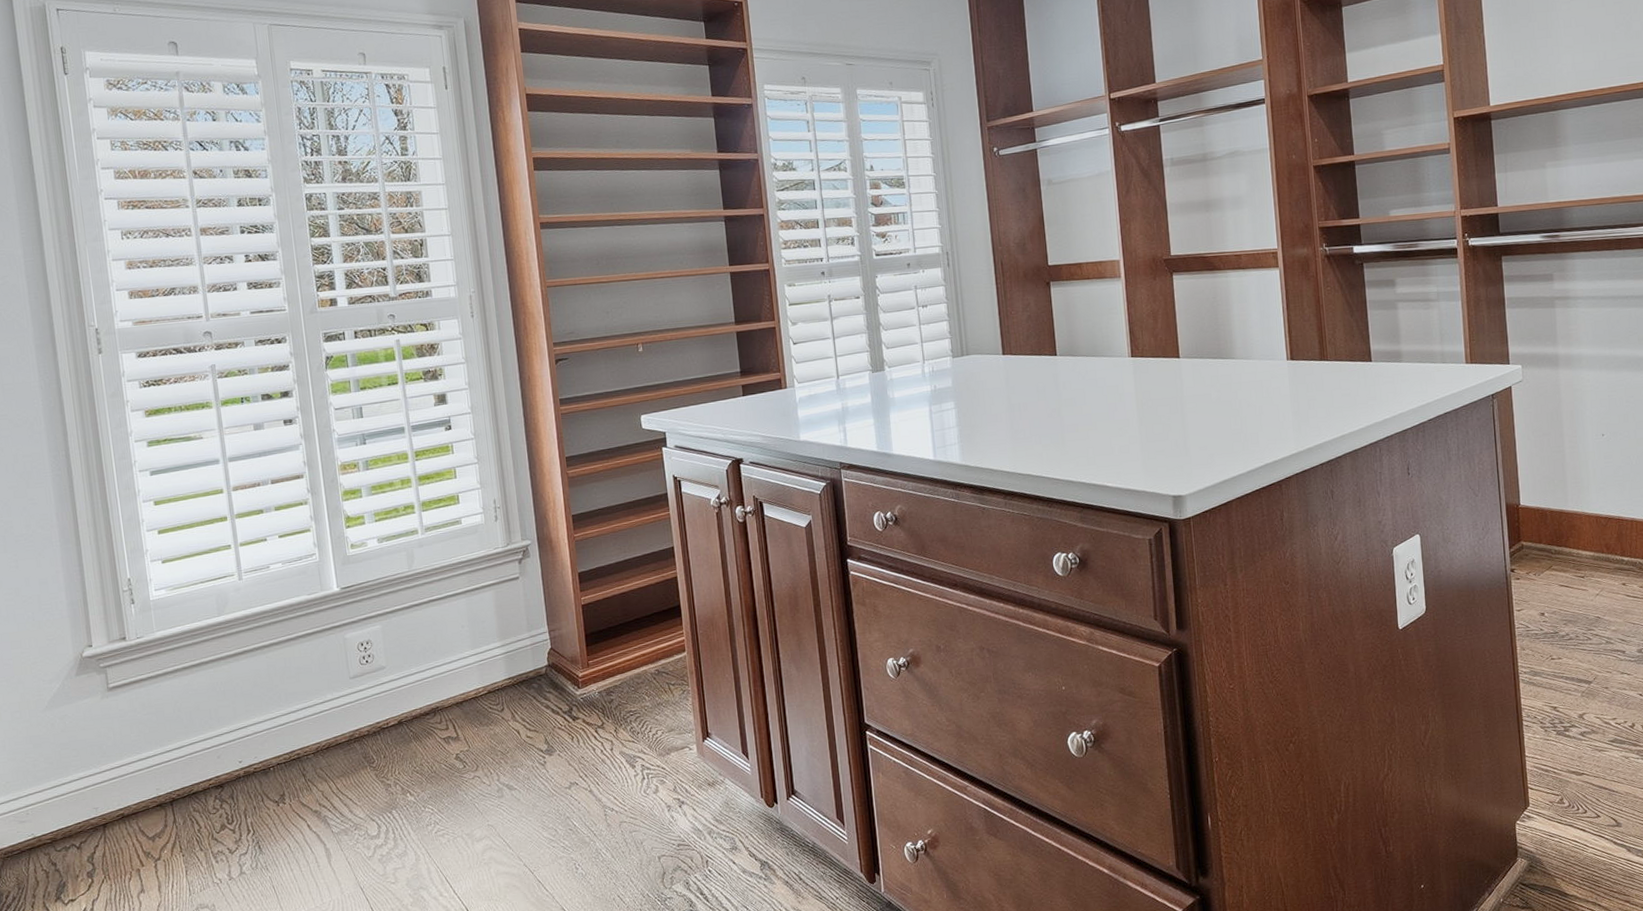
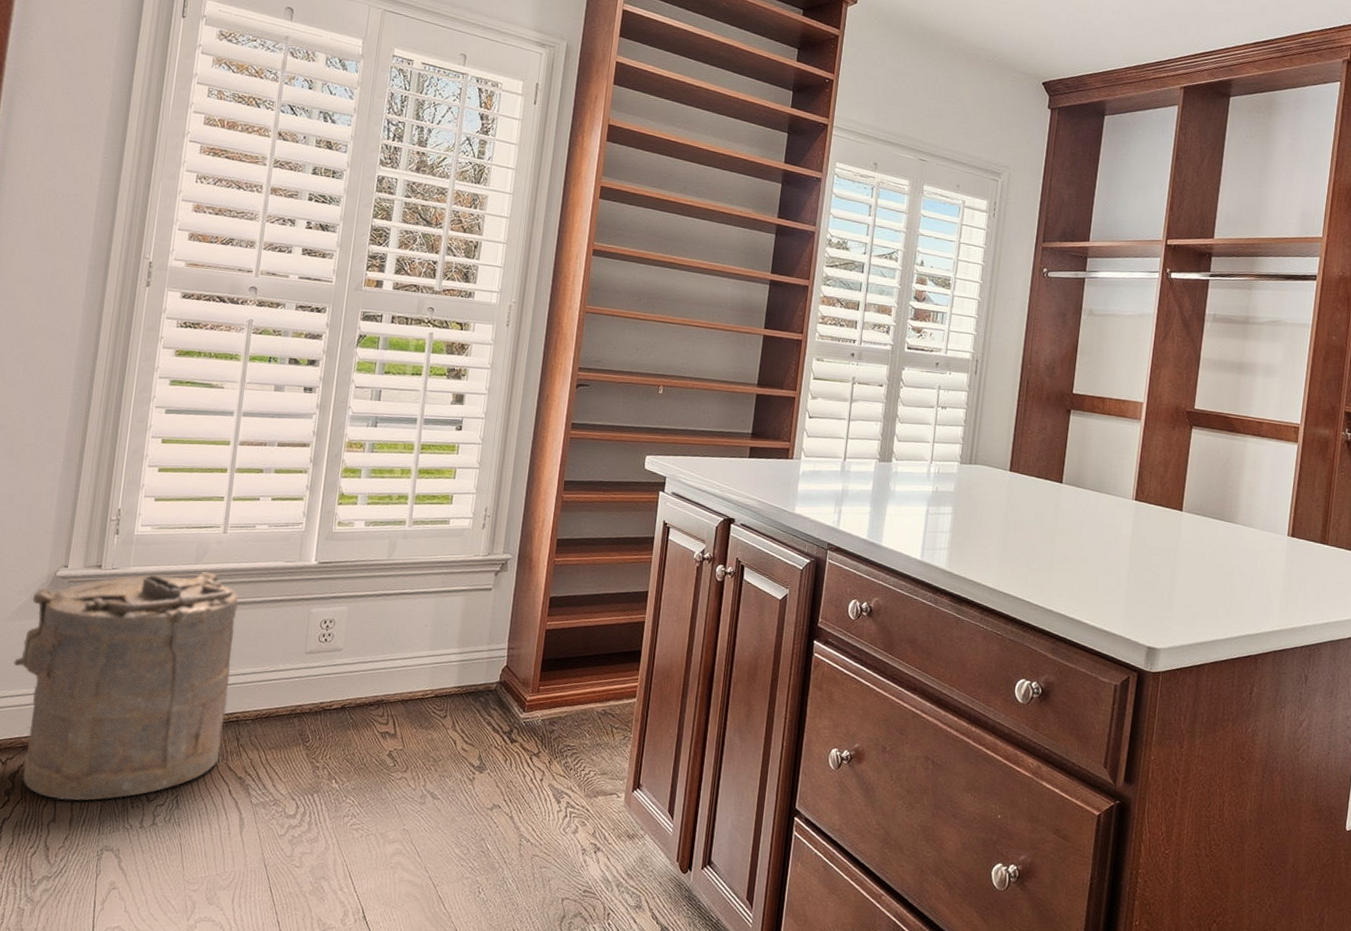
laundry hamper: none [62,621,290,871] -> present [14,571,238,801]

